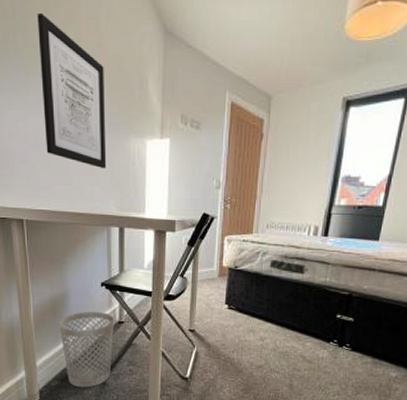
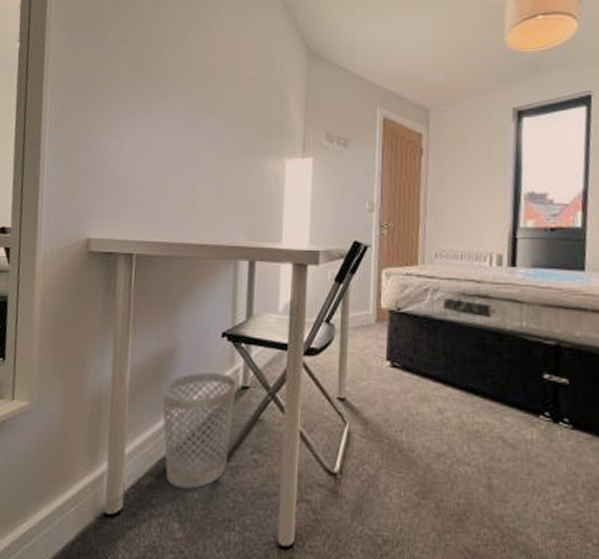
wall art: present [37,14,107,169] -> none [169,42,241,193]

